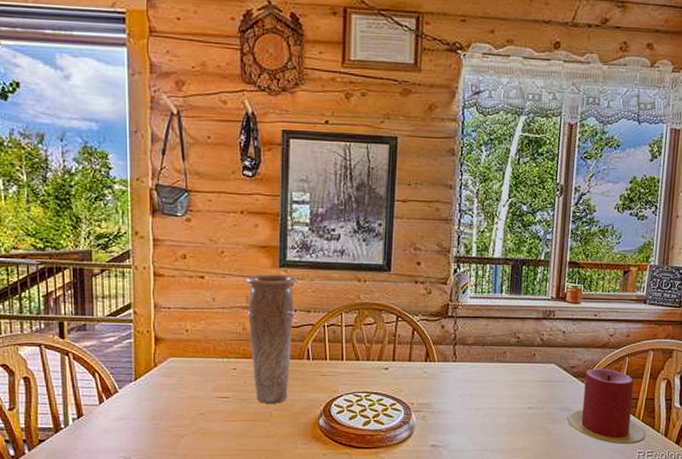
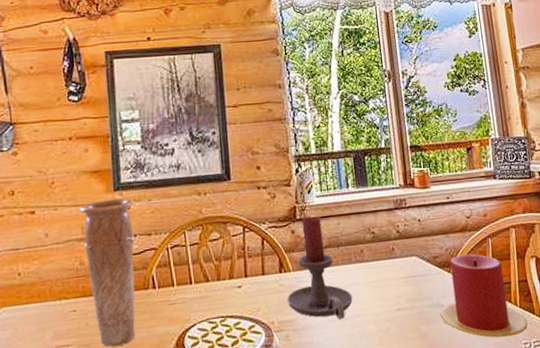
candle holder: none [428,314,489,410] -> present [287,215,353,320]

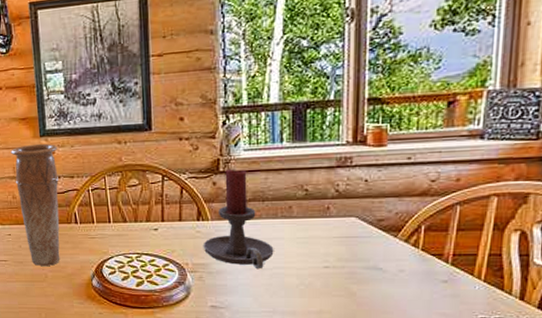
candle: present [440,254,528,338] -> none [376,220,491,309]

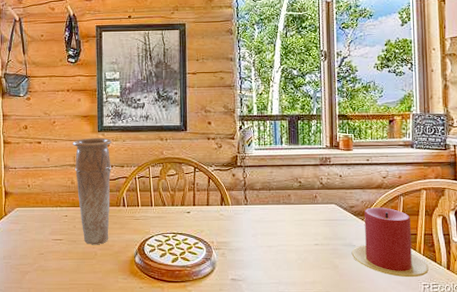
candle holder: present [203,168,274,270] -> none [225,164,278,247]
candle: none [376,220,491,309] -> present [351,207,429,278]

